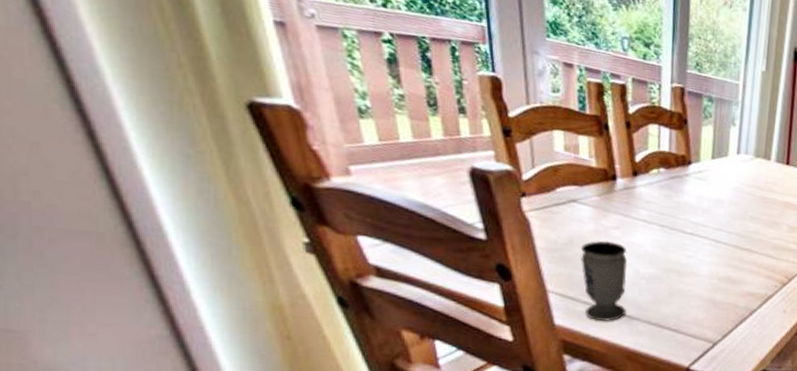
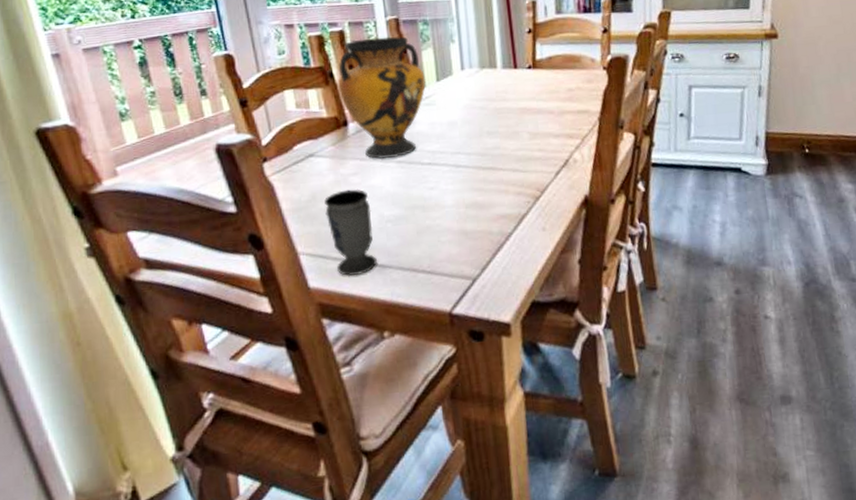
vase: none [611,97,701,222] -> present [337,36,426,159]

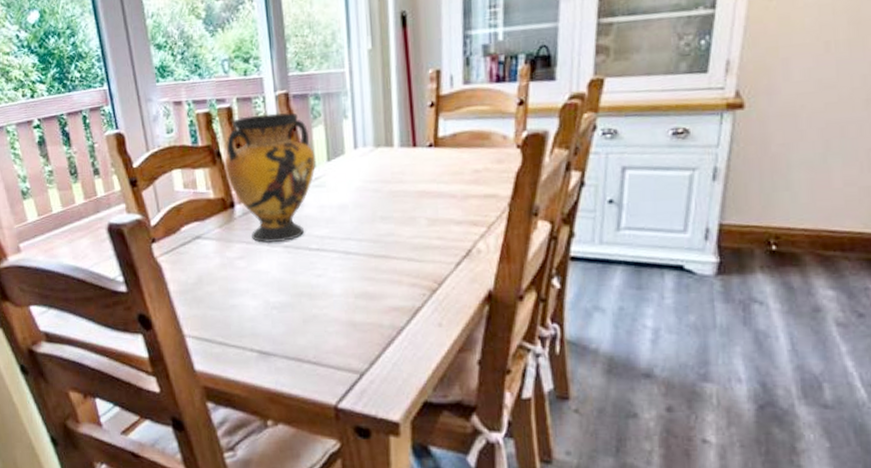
cup: present [324,188,377,277] -> none [210,273,262,362]

